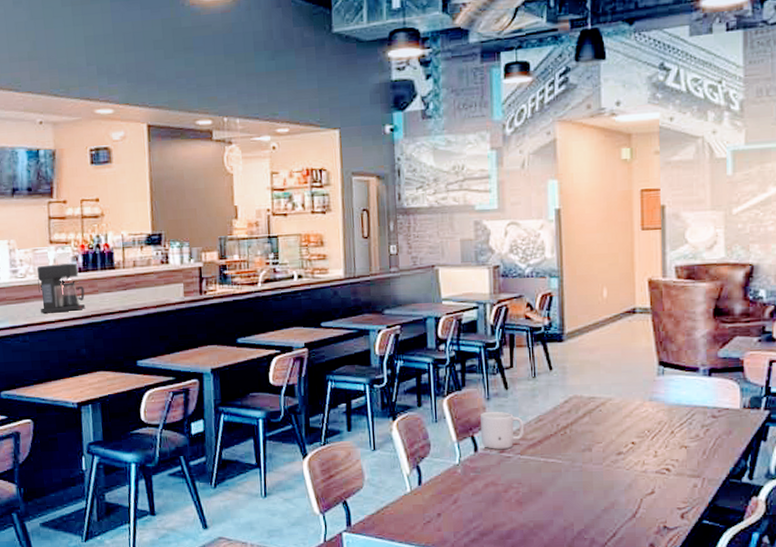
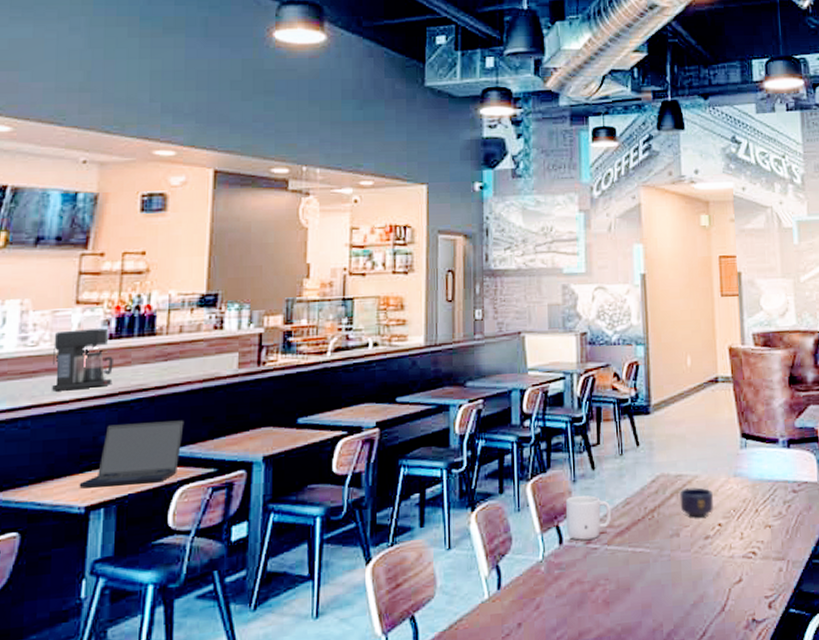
laptop: none [70,338,146,389] -> present [79,420,184,489]
mug: none [592,409,627,436] -> present [679,487,713,518]

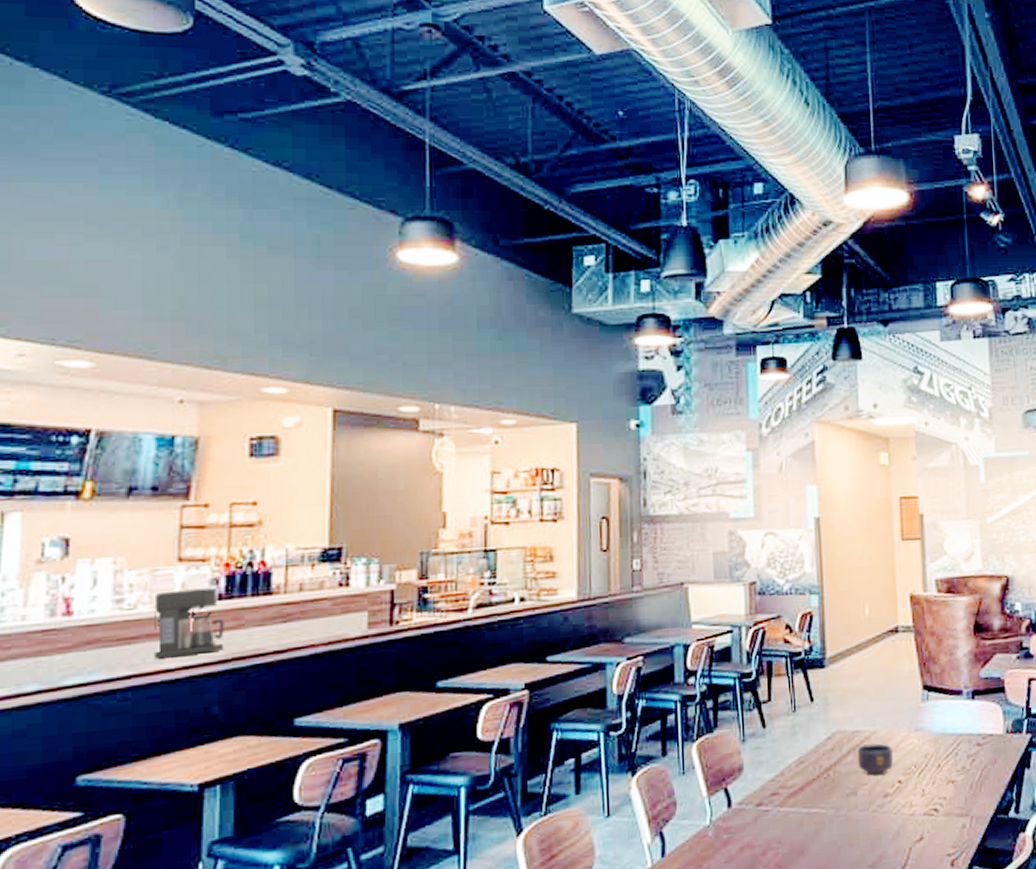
laptop: present [79,420,184,489] -> none [190,686,309,765]
mug: present [565,495,612,540] -> none [734,755,784,803]

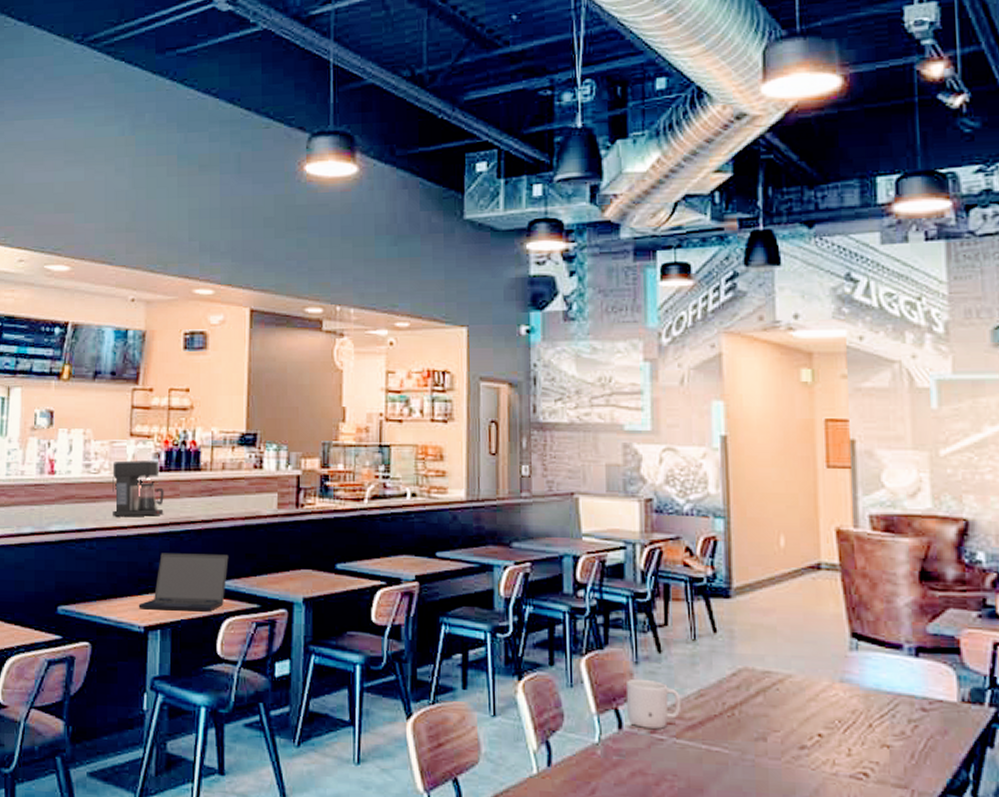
laptop: none [190,686,309,765] -> present [138,553,229,612]
mug: none [734,755,784,803] -> present [625,678,682,729]
mug: present [857,743,893,775] -> none [767,688,812,724]

